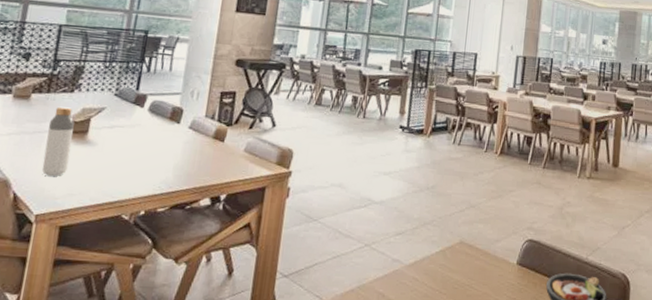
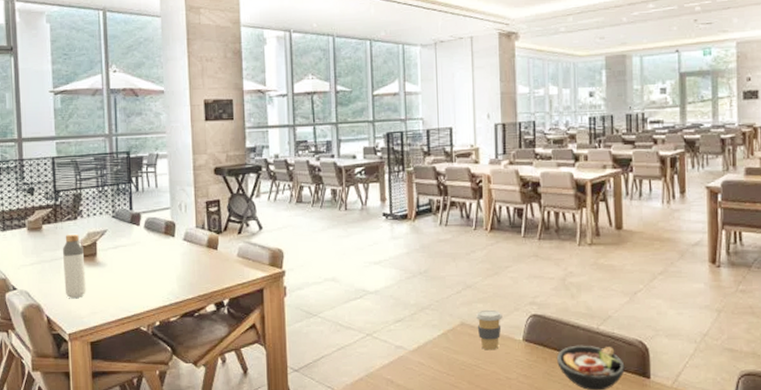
coffee cup: none [475,230,501,272] -> present [475,309,502,350]

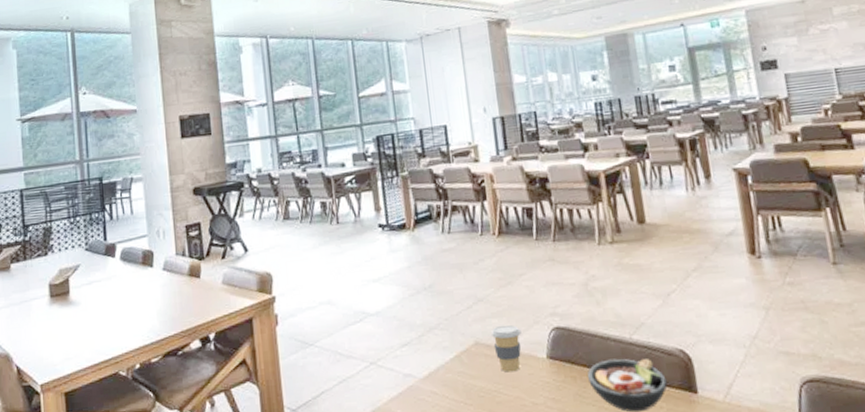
bottle: present [62,234,86,298] -> none [32,271,59,344]

